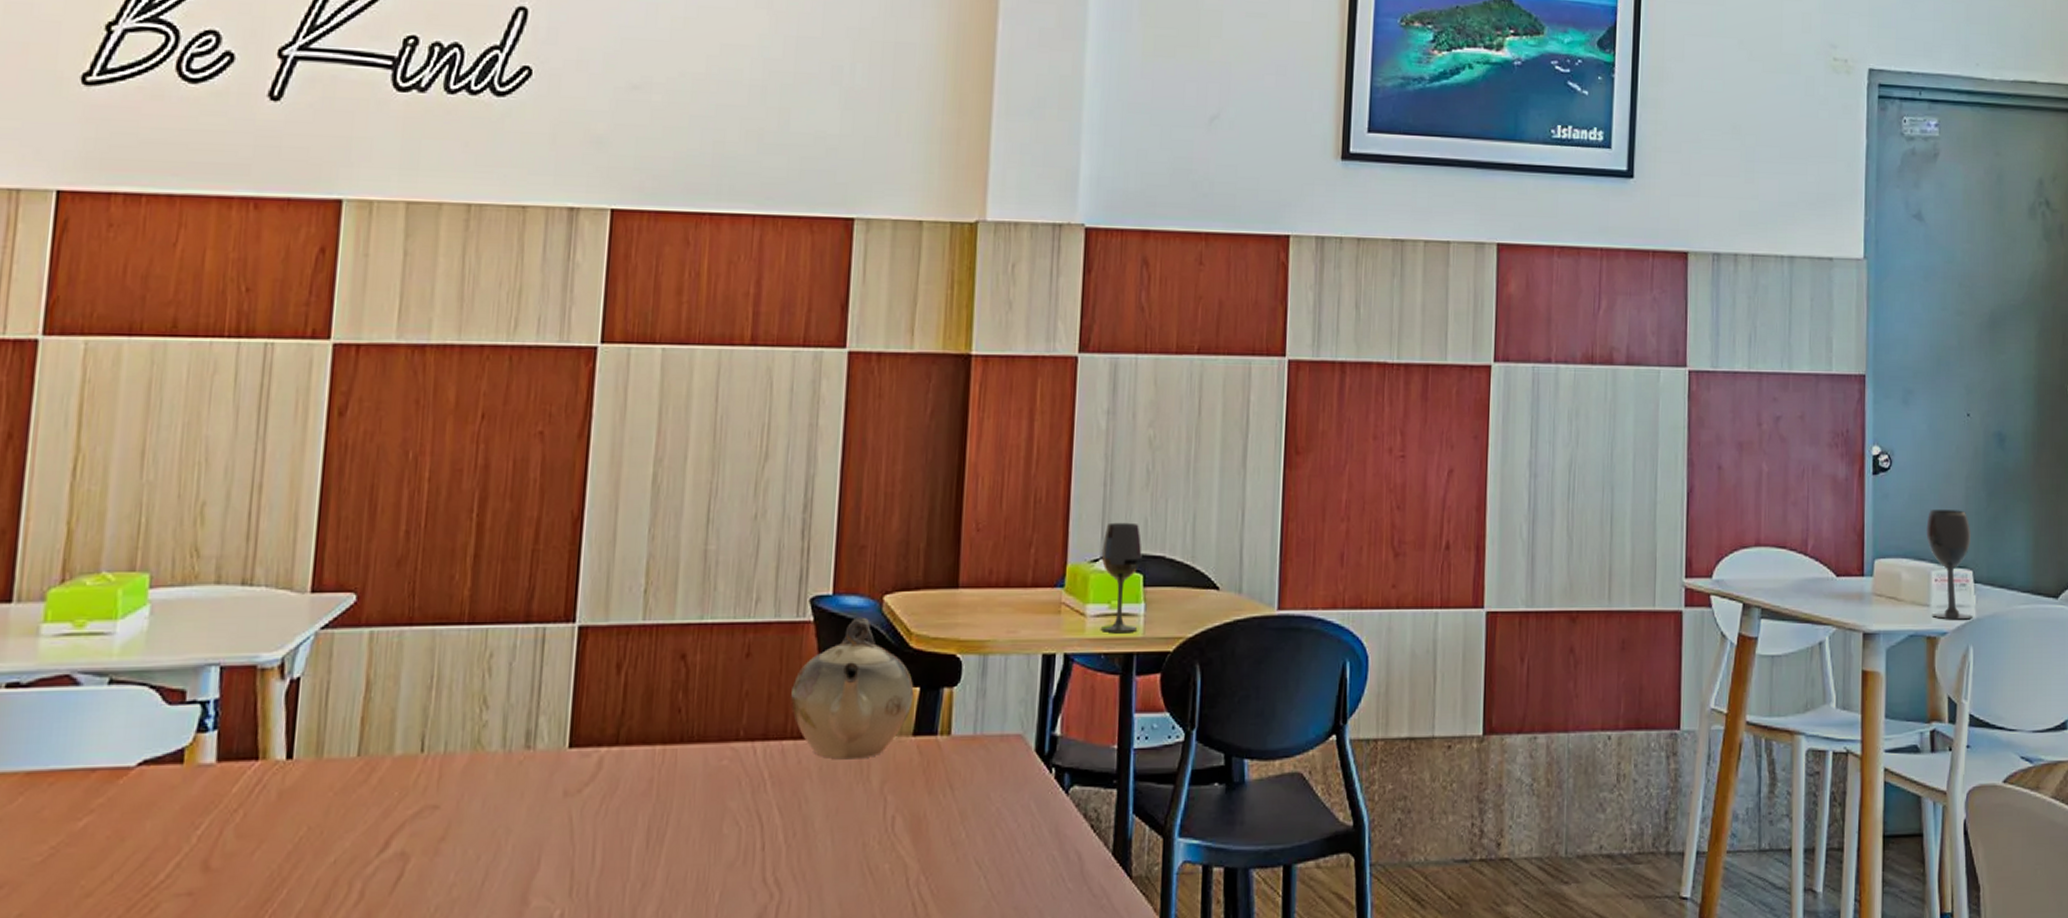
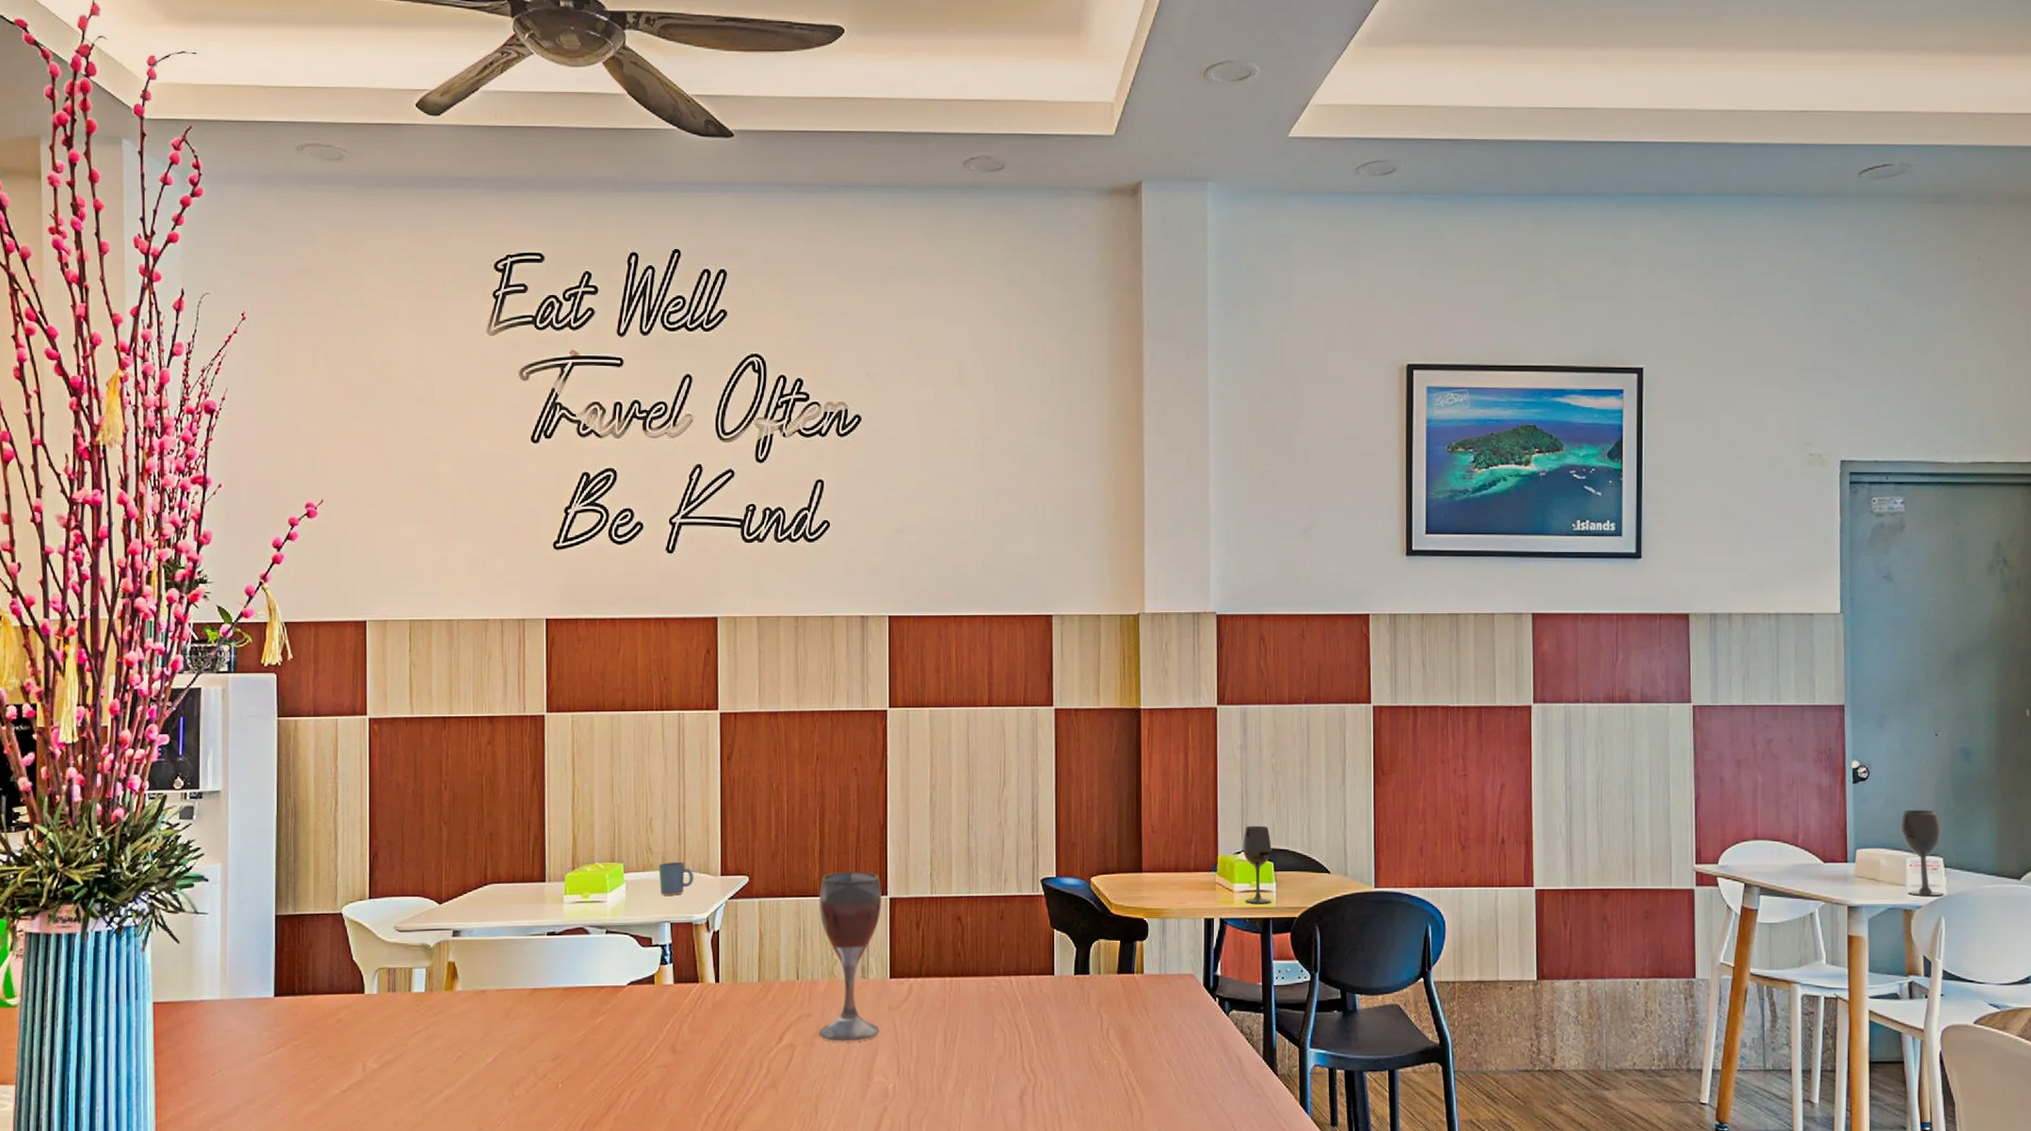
mug: none [207,571,267,624] -> present [659,862,694,896]
cup: none [448,586,568,848] -> present [818,871,883,1042]
teapot: present [791,617,914,760] -> none [1033,892,1116,989]

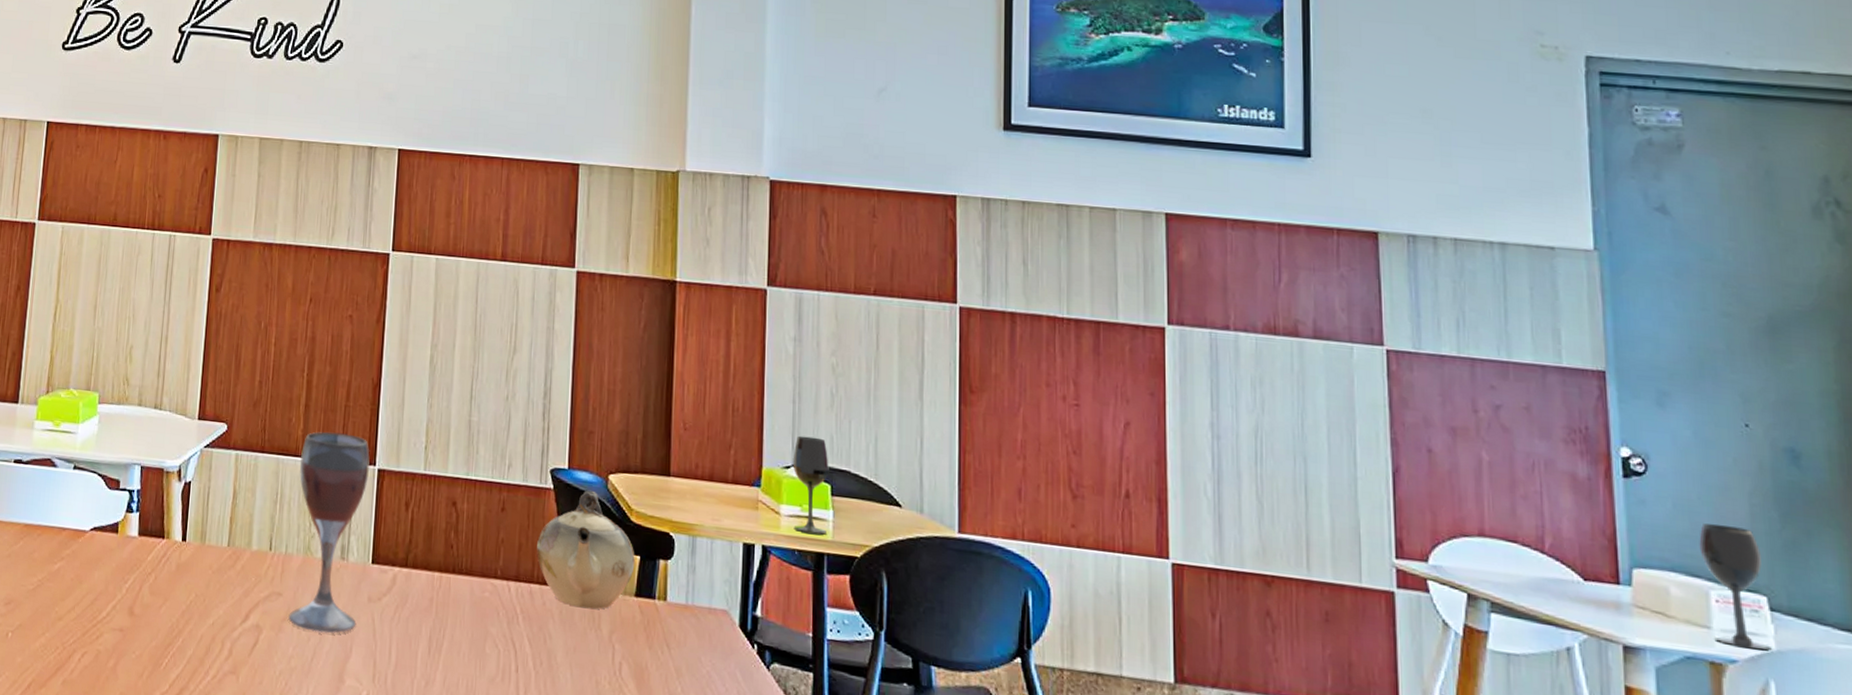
mug: present [659,862,694,896] -> none [133,397,170,436]
teapot: none [1033,892,1116,989] -> present [536,490,635,610]

